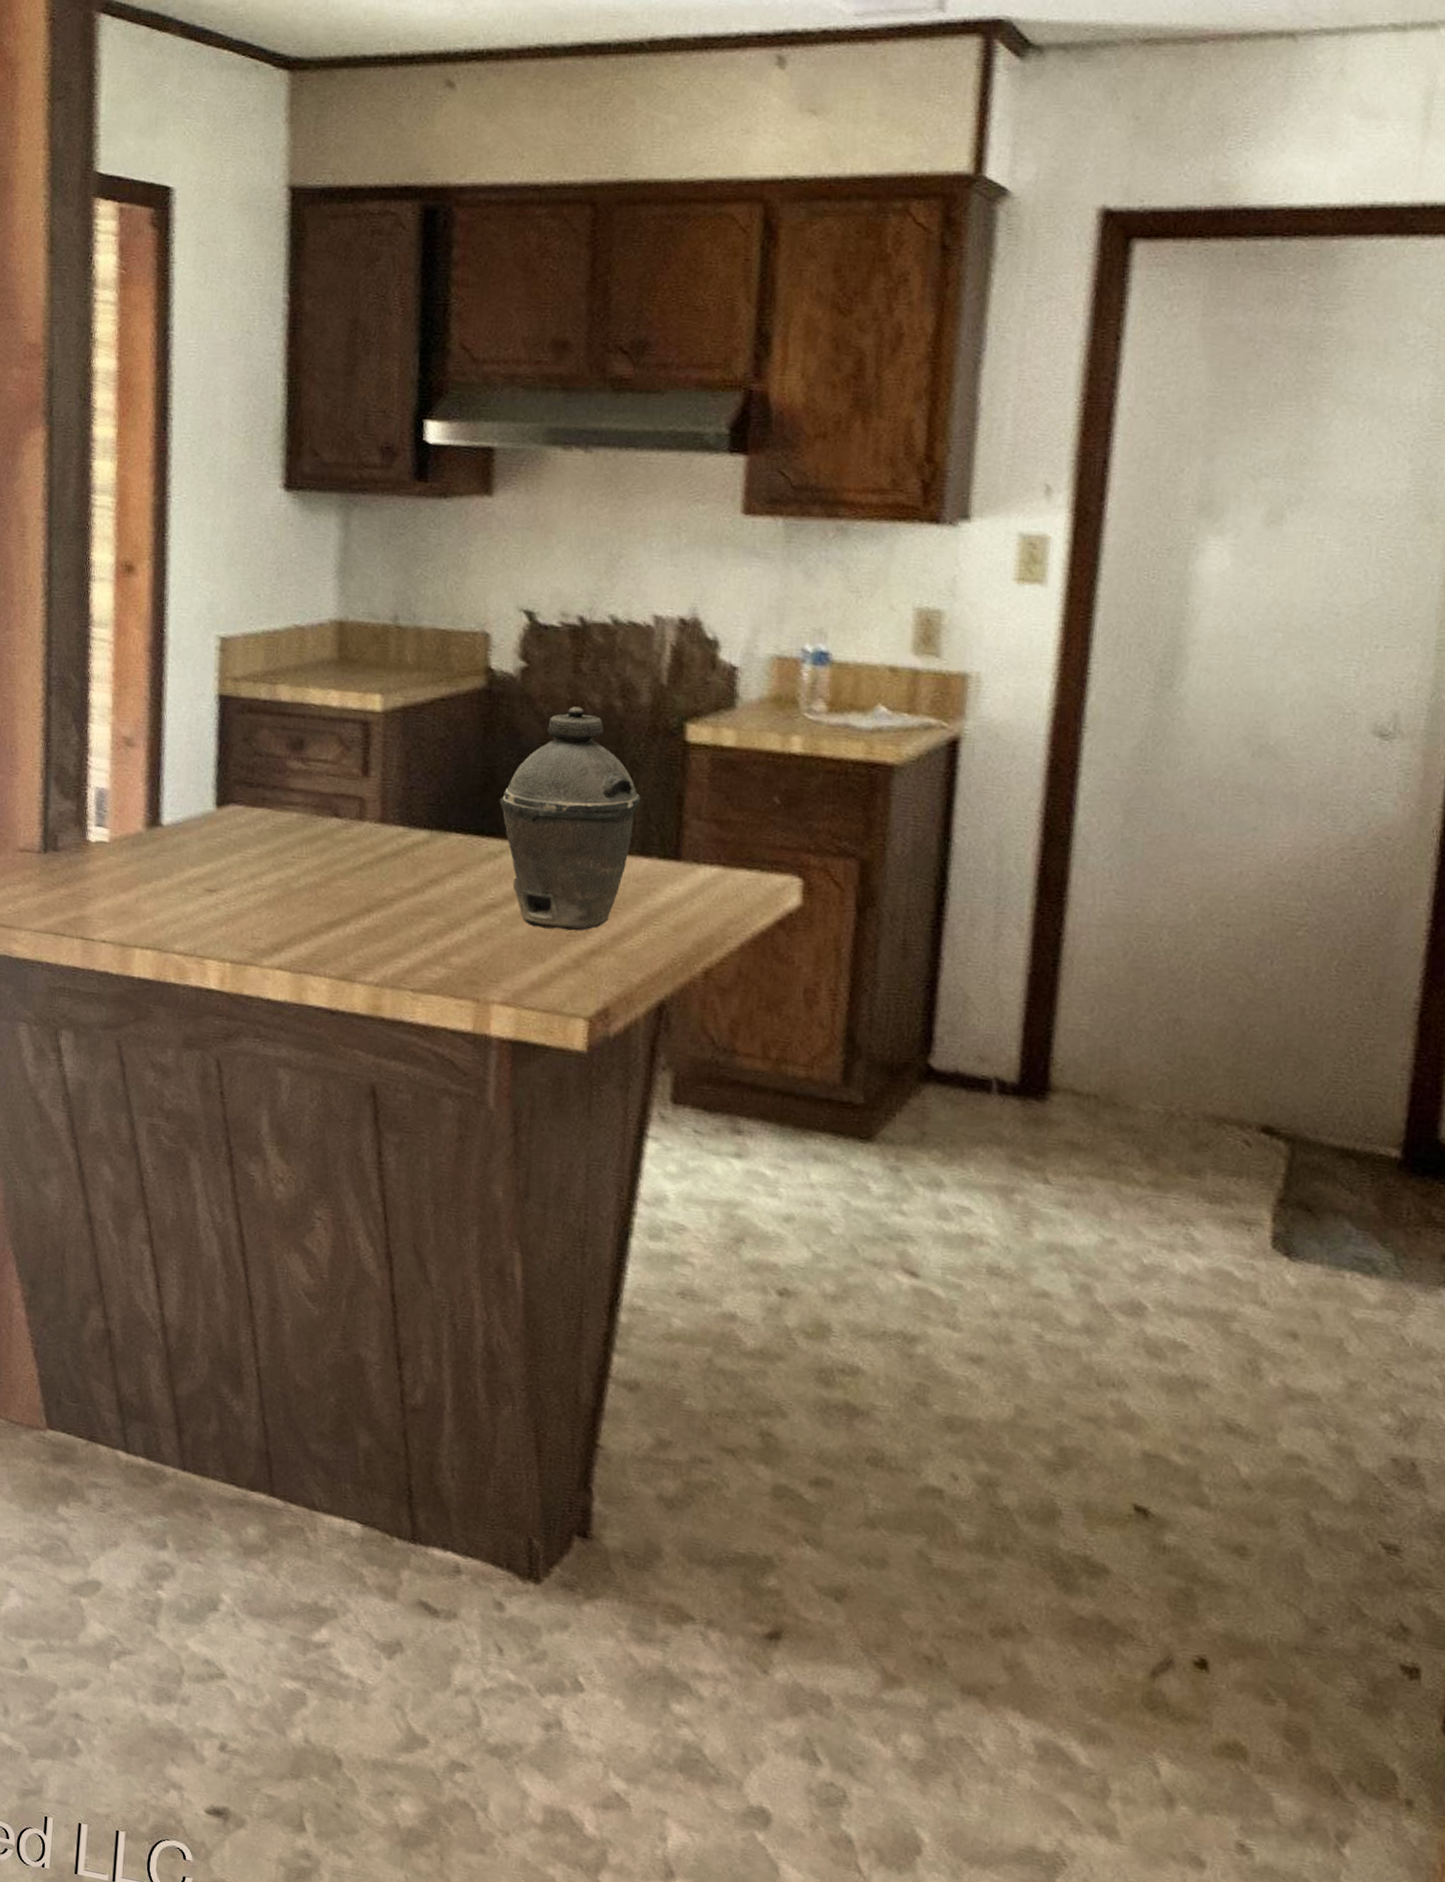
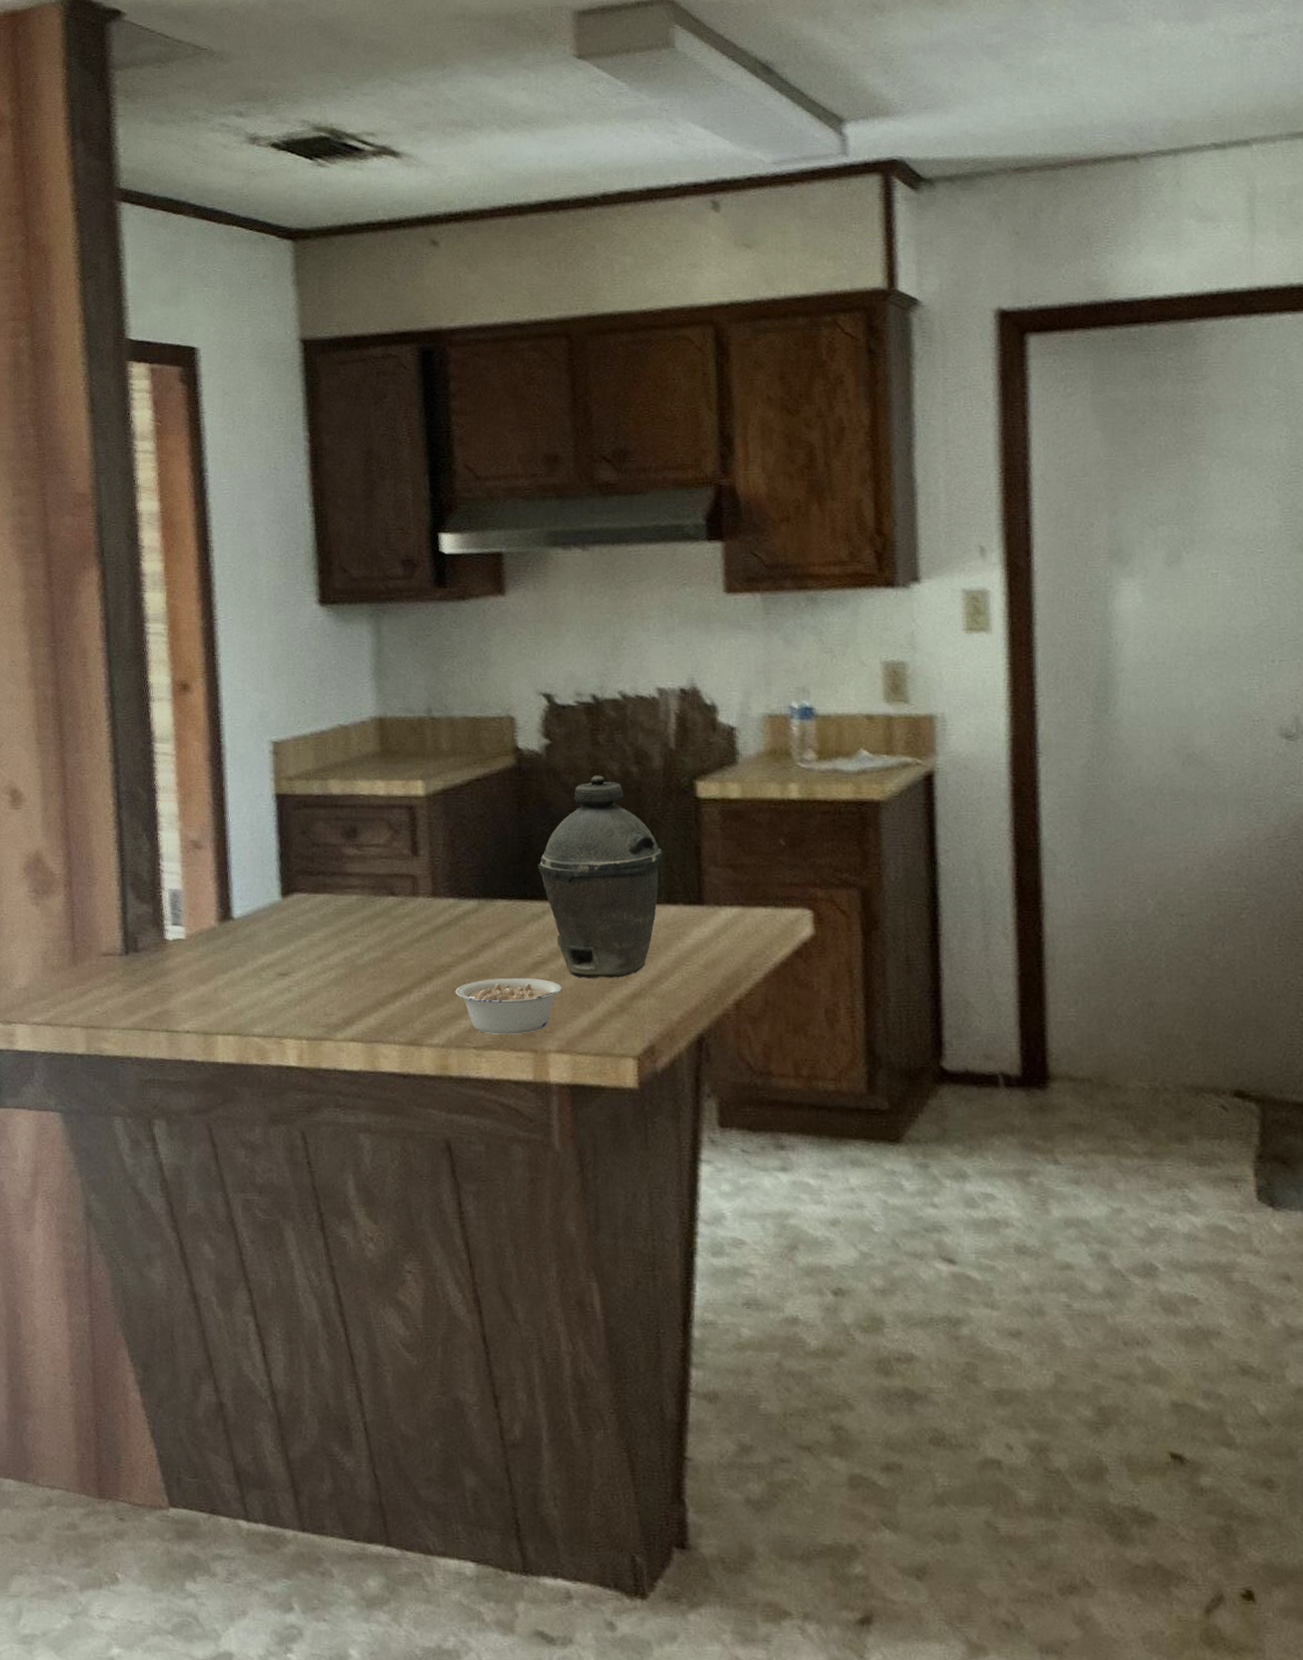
legume: none [396,918,514,981] -> present [455,977,562,1034]

